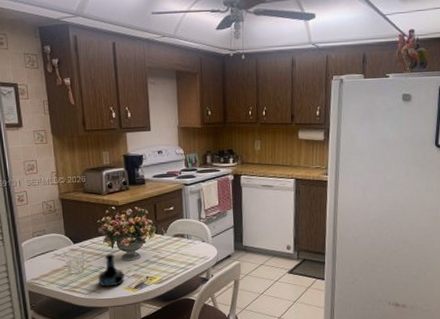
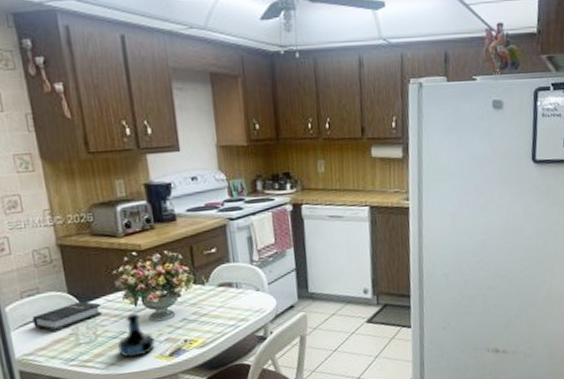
hardback book: none [39,241,88,263] -> present [32,300,102,331]

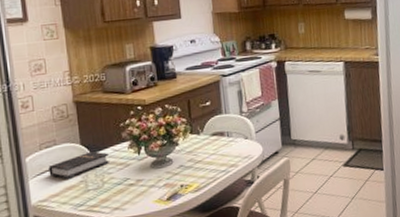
tequila bottle: present [117,313,155,358] -> none [121,161,155,203]

